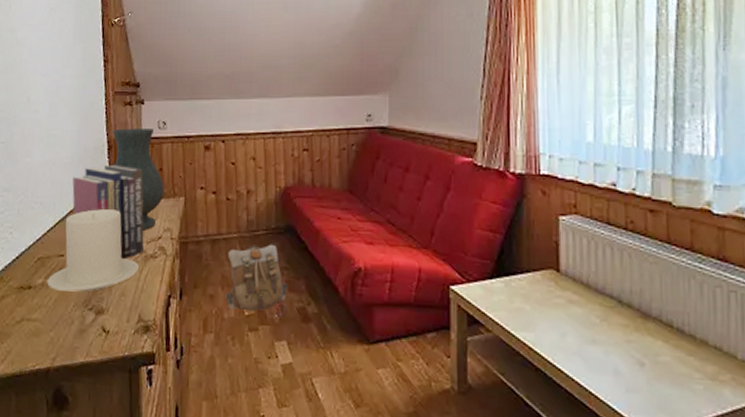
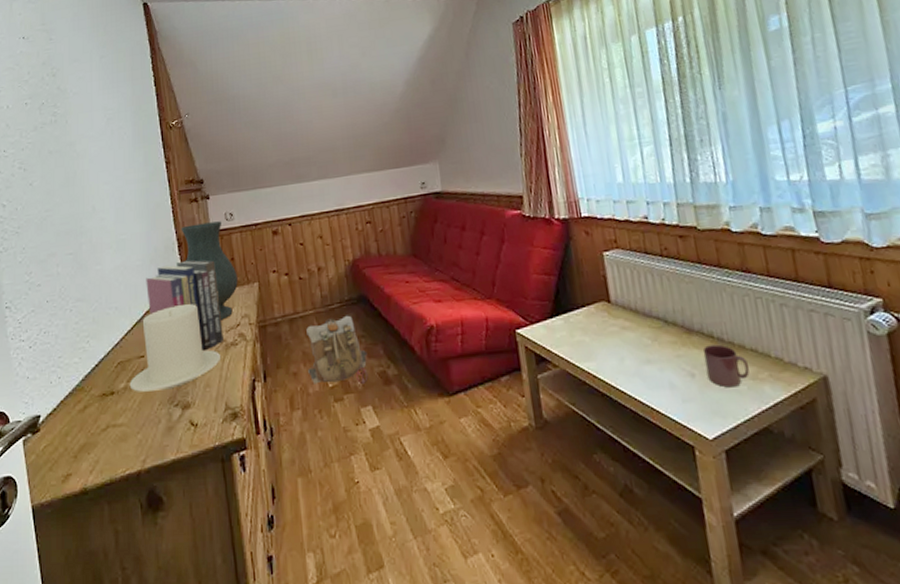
mug: none [657,334,709,385] -> present [702,344,750,388]

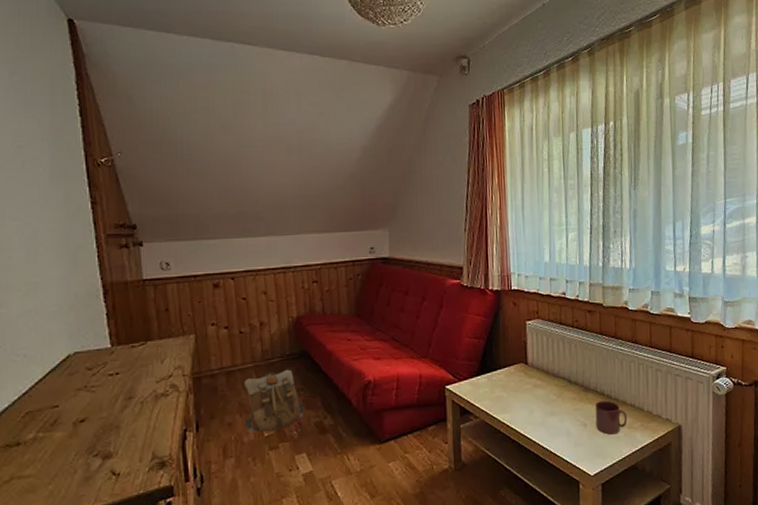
candle: present [129,304,220,392] -> none [39,353,149,443]
books: present [146,260,223,350] -> none [63,308,153,401]
vase: present [181,221,238,320] -> none [107,270,172,371]

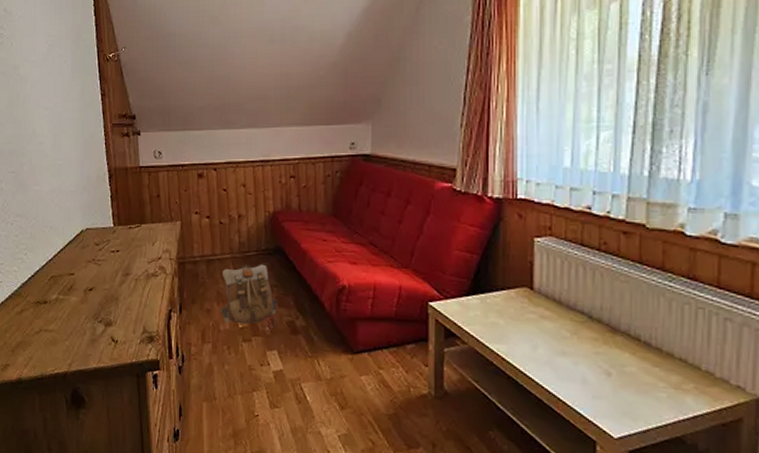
mug: present [595,400,627,435] -> none [625,347,672,393]

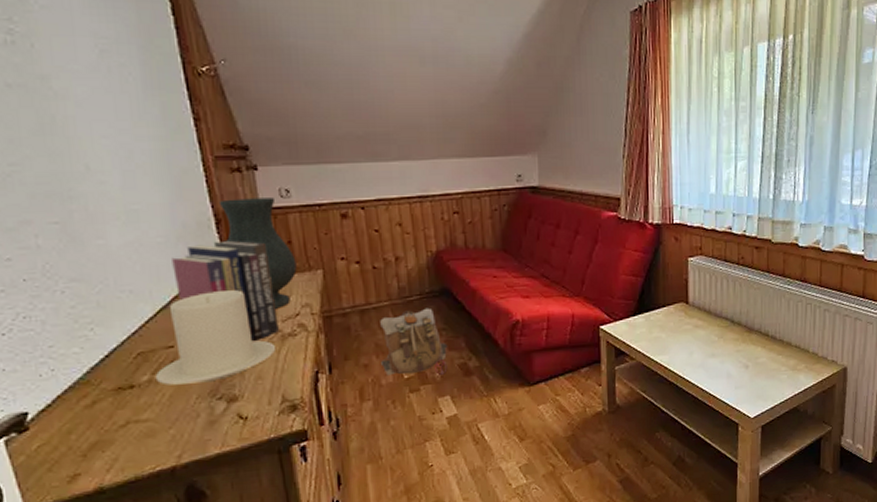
candle: none [60,232,141,307] -> present [155,290,275,385]
books: none [78,191,145,277] -> present [172,240,279,341]
vase: none [112,158,162,252] -> present [218,198,297,309]

